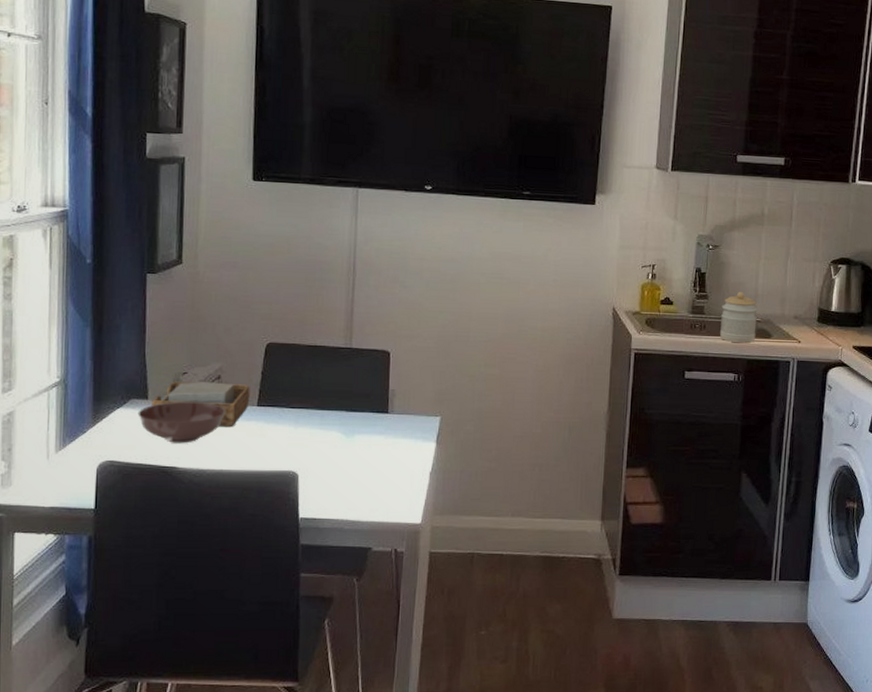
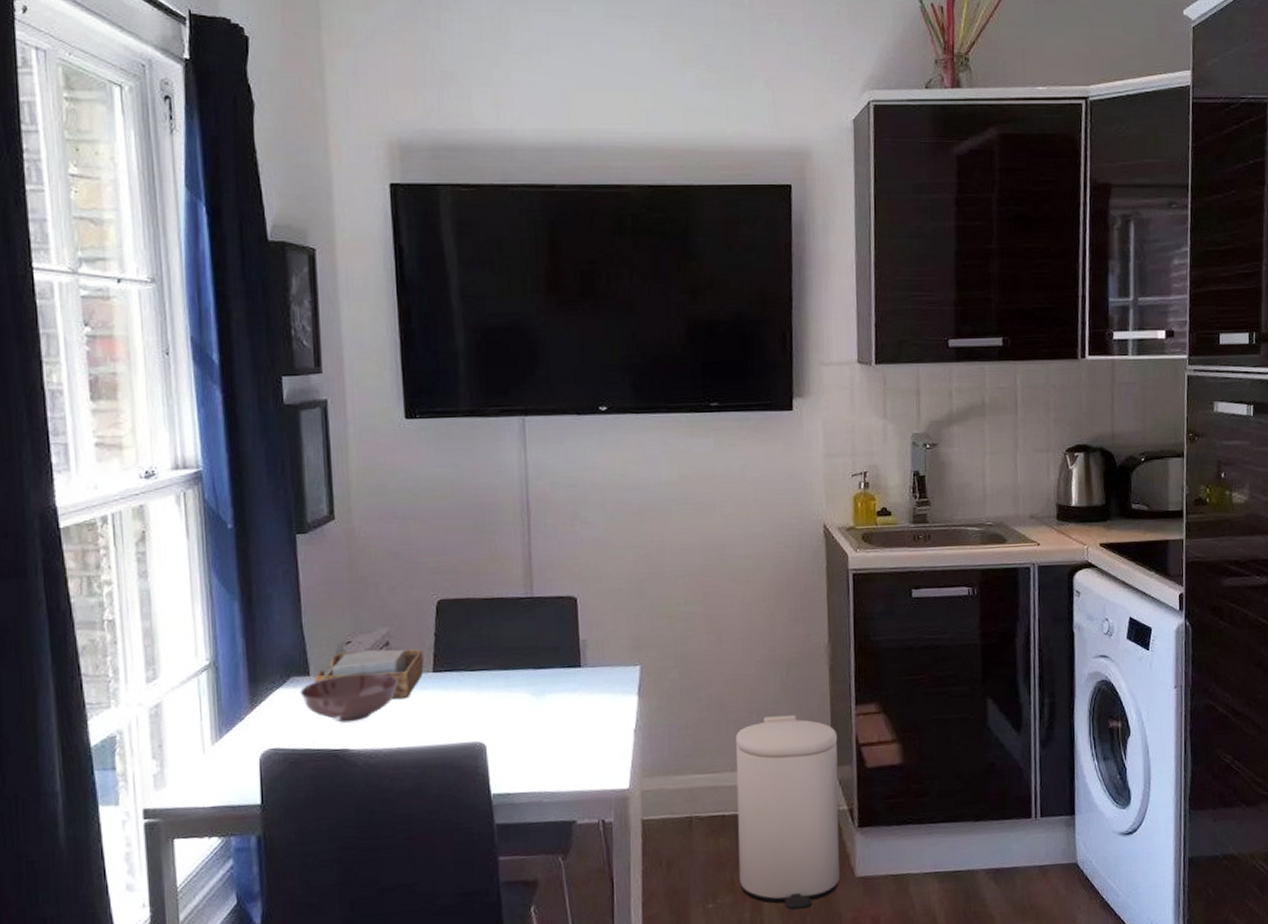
pedal bin: none [510,471,608,643] -> present [735,714,840,910]
jar: present [719,292,759,343] -> none [946,494,989,552]

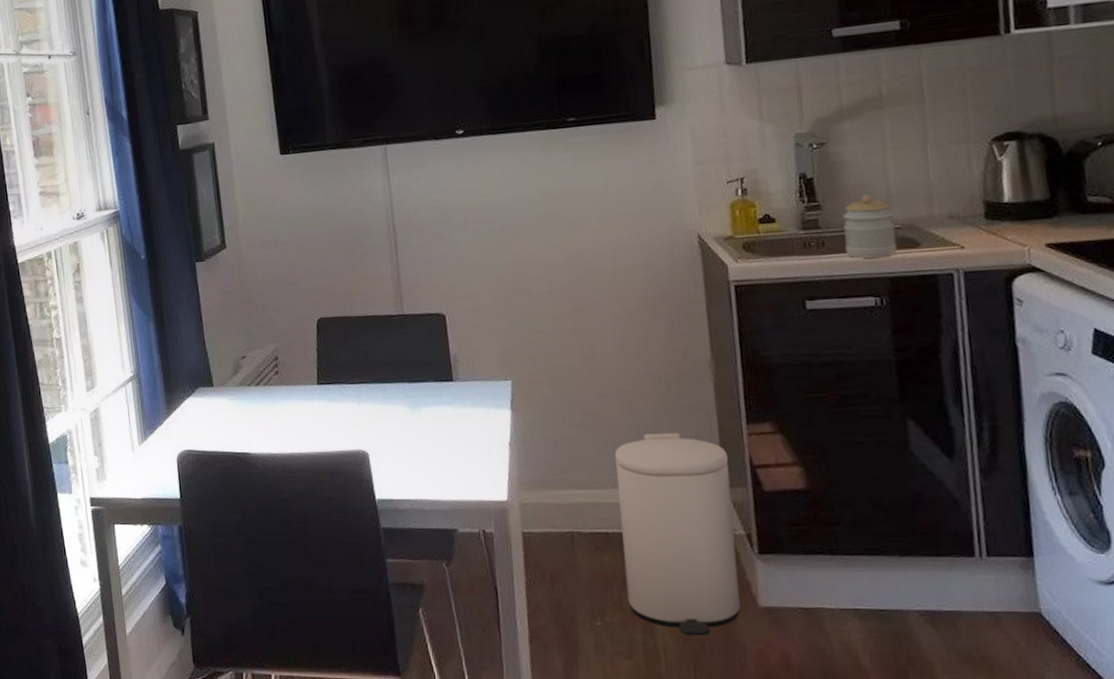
bowl: present [300,673,398,723] -> none [206,384,287,429]
napkin holder: present [314,649,424,700] -> none [217,363,309,409]
jar: none [946,494,989,552] -> present [842,195,898,259]

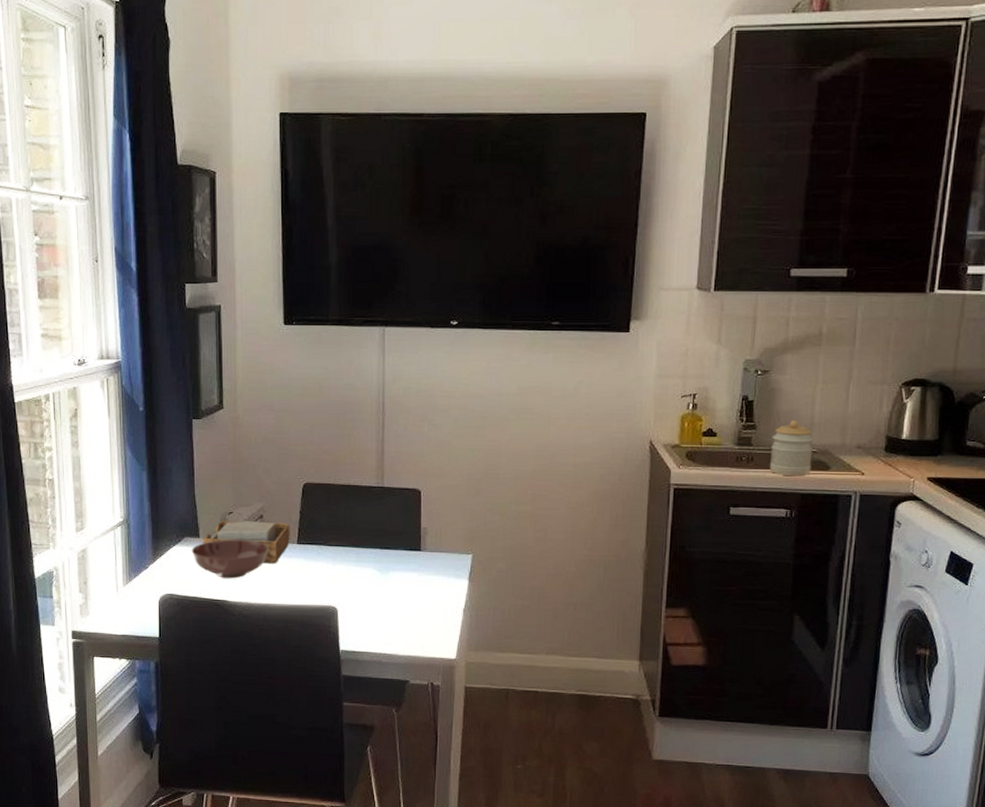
bowl: none [206,384,287,429] -> present [191,539,268,579]
napkin holder: none [217,363,309,409] -> present [203,520,290,564]
pedal bin: present [614,432,740,636] -> none [547,610,647,781]

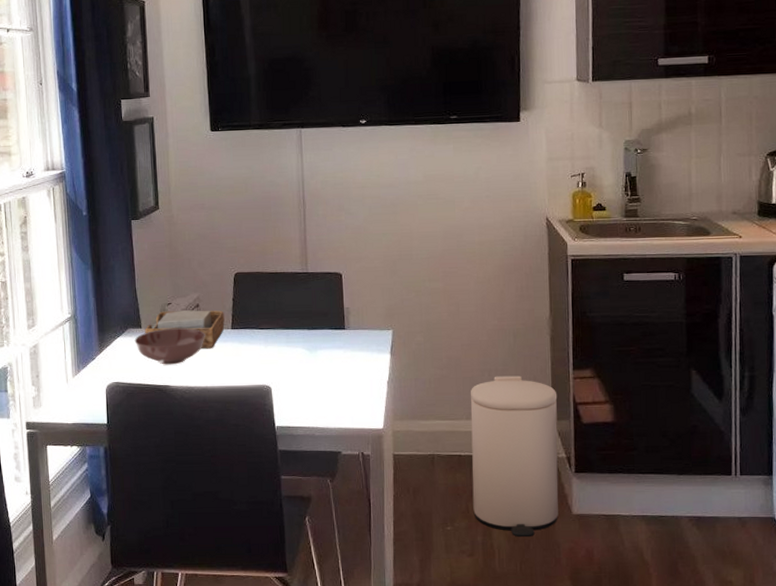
pedal bin: none [547,610,647,781] -> present [470,375,559,538]
jar: present [769,421,815,477] -> none [655,192,694,243]

